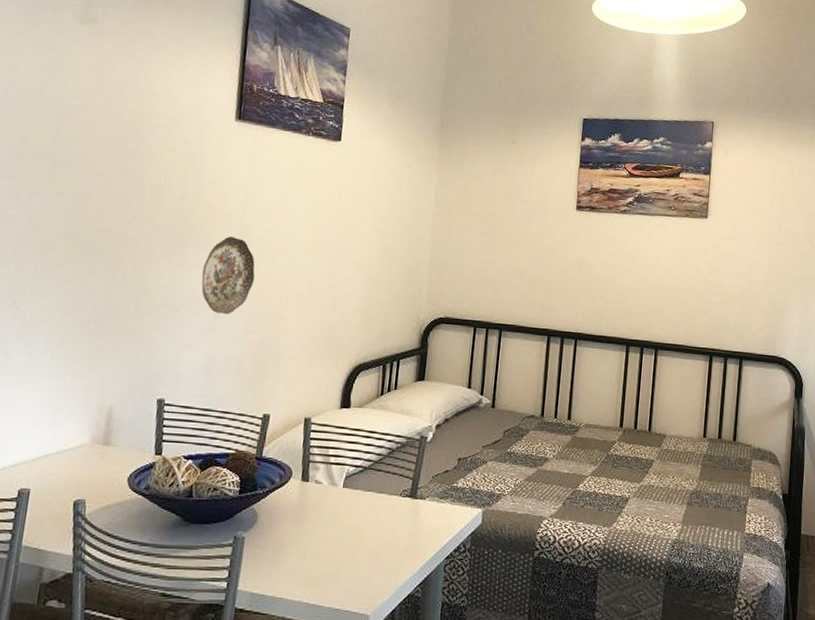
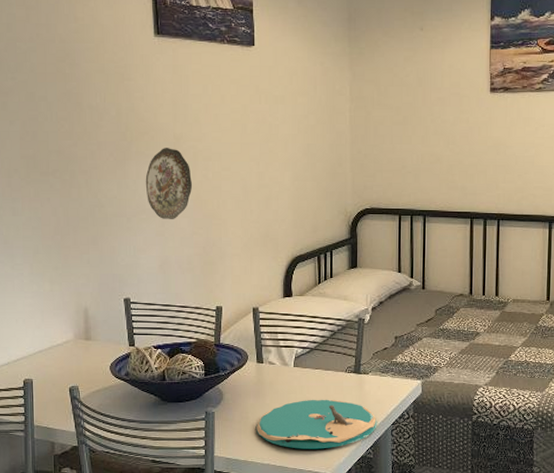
plate: none [291,526,430,585] -> present [257,399,377,449]

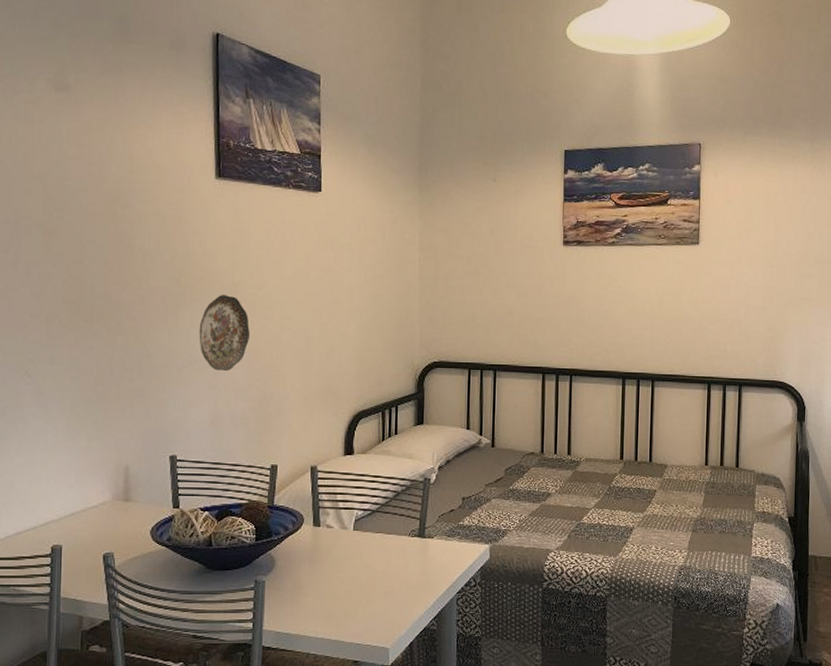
plate: present [257,399,377,449] -> none [311,565,442,621]

